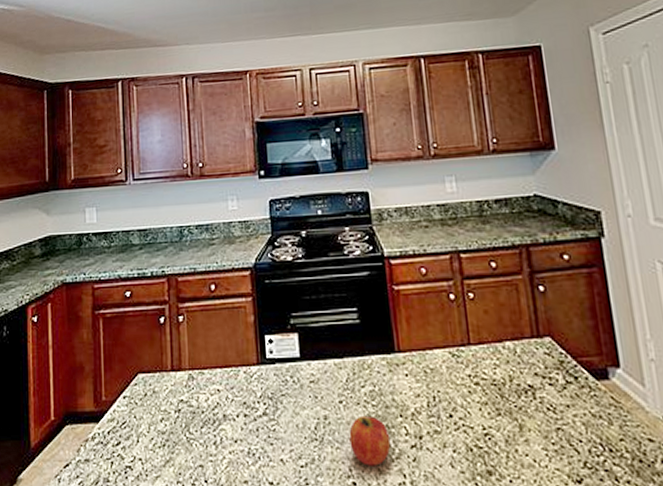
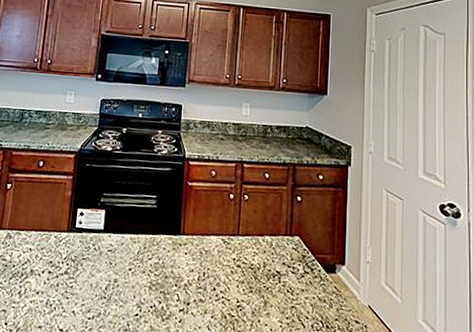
fruit: present [349,415,391,466] -> none [131,282,165,323]

